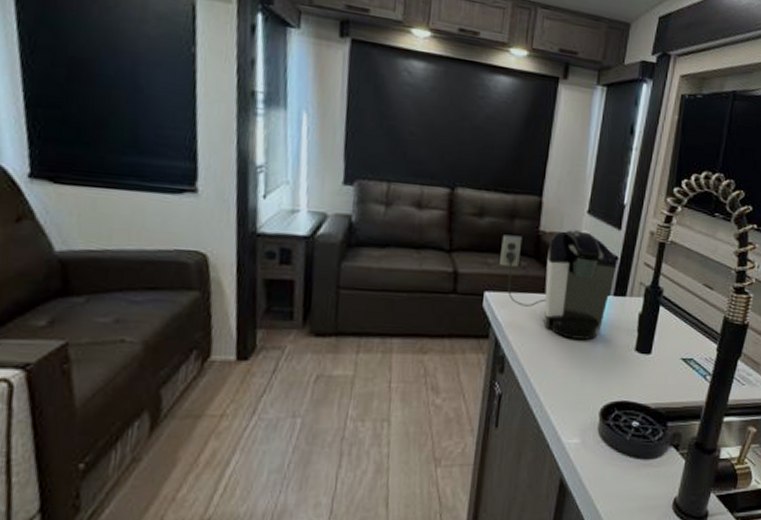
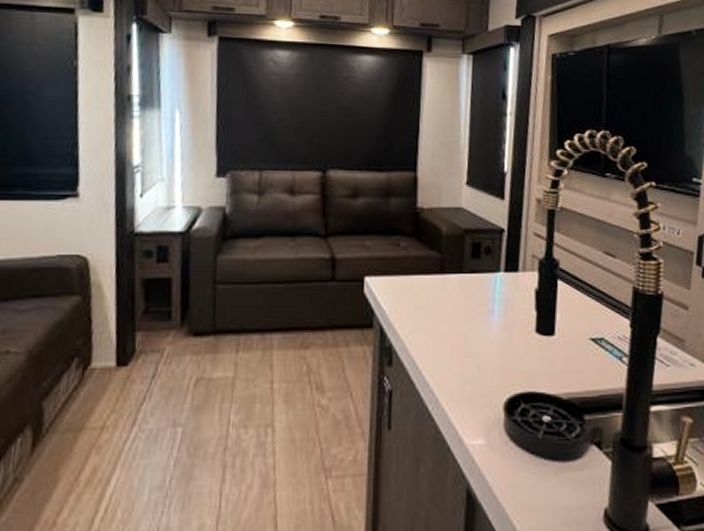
coffee maker: present [500,229,617,340] -> none [378,203,504,323]

